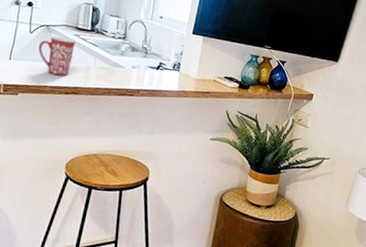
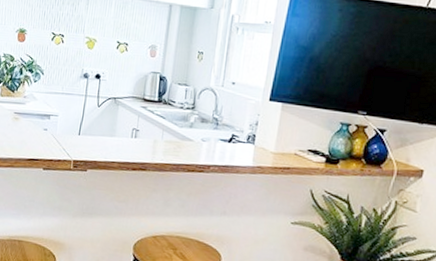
mug: present [38,35,77,76] -> none [105,108,144,151]

